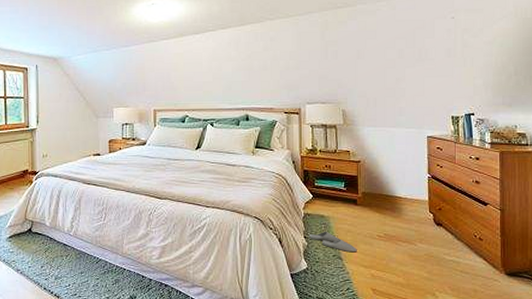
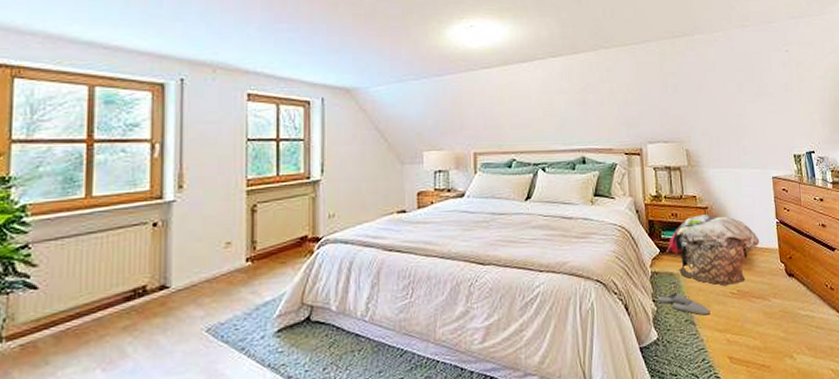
laundry basket: none [319,167,410,230] -> present [666,214,760,287]

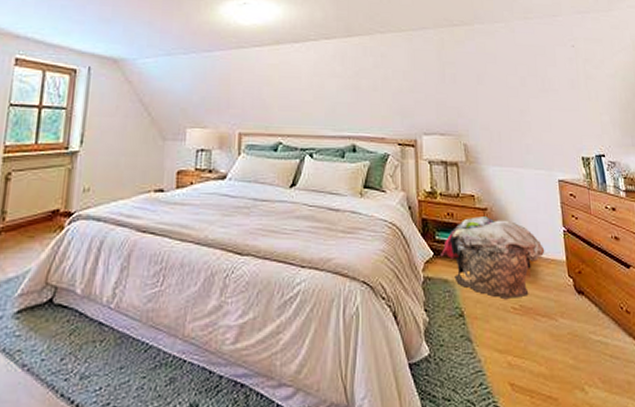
slippers: present [658,292,711,316] -> none [431,302,489,332]

